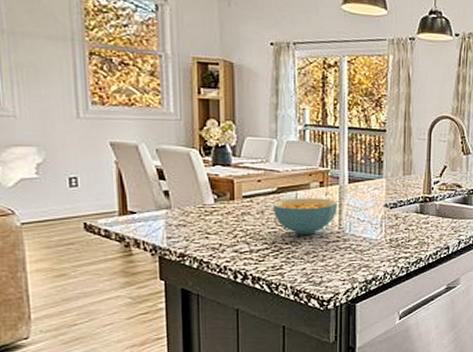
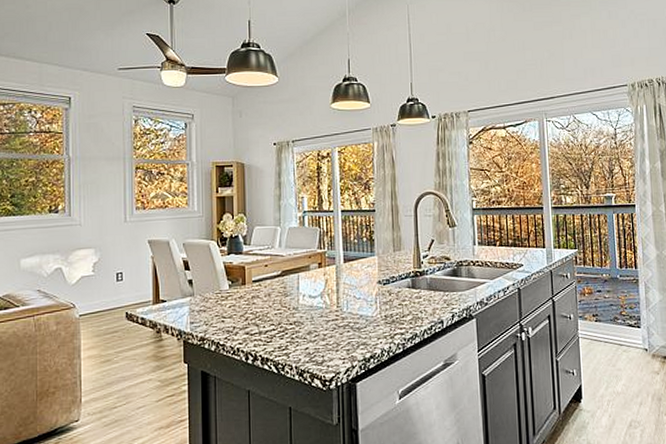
cereal bowl: present [272,198,338,235] -> none [277,278,336,315]

